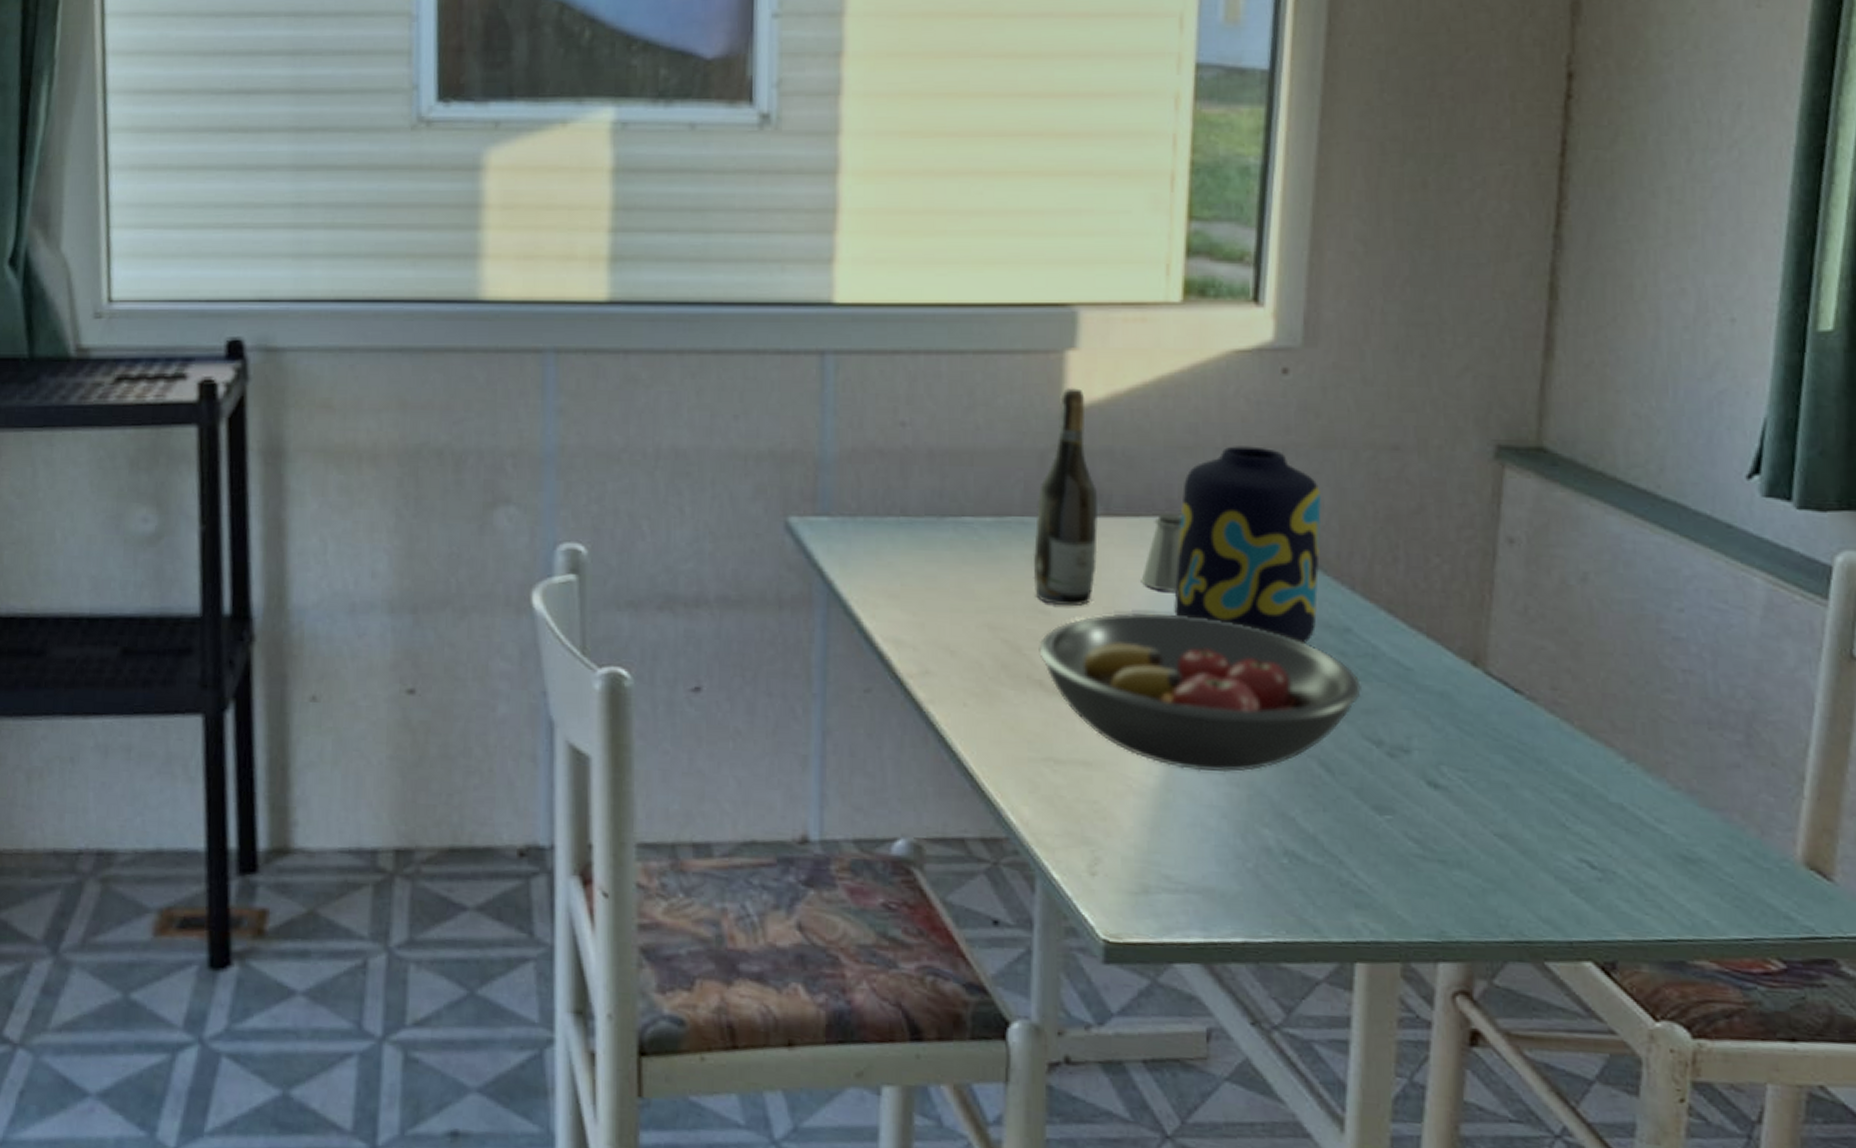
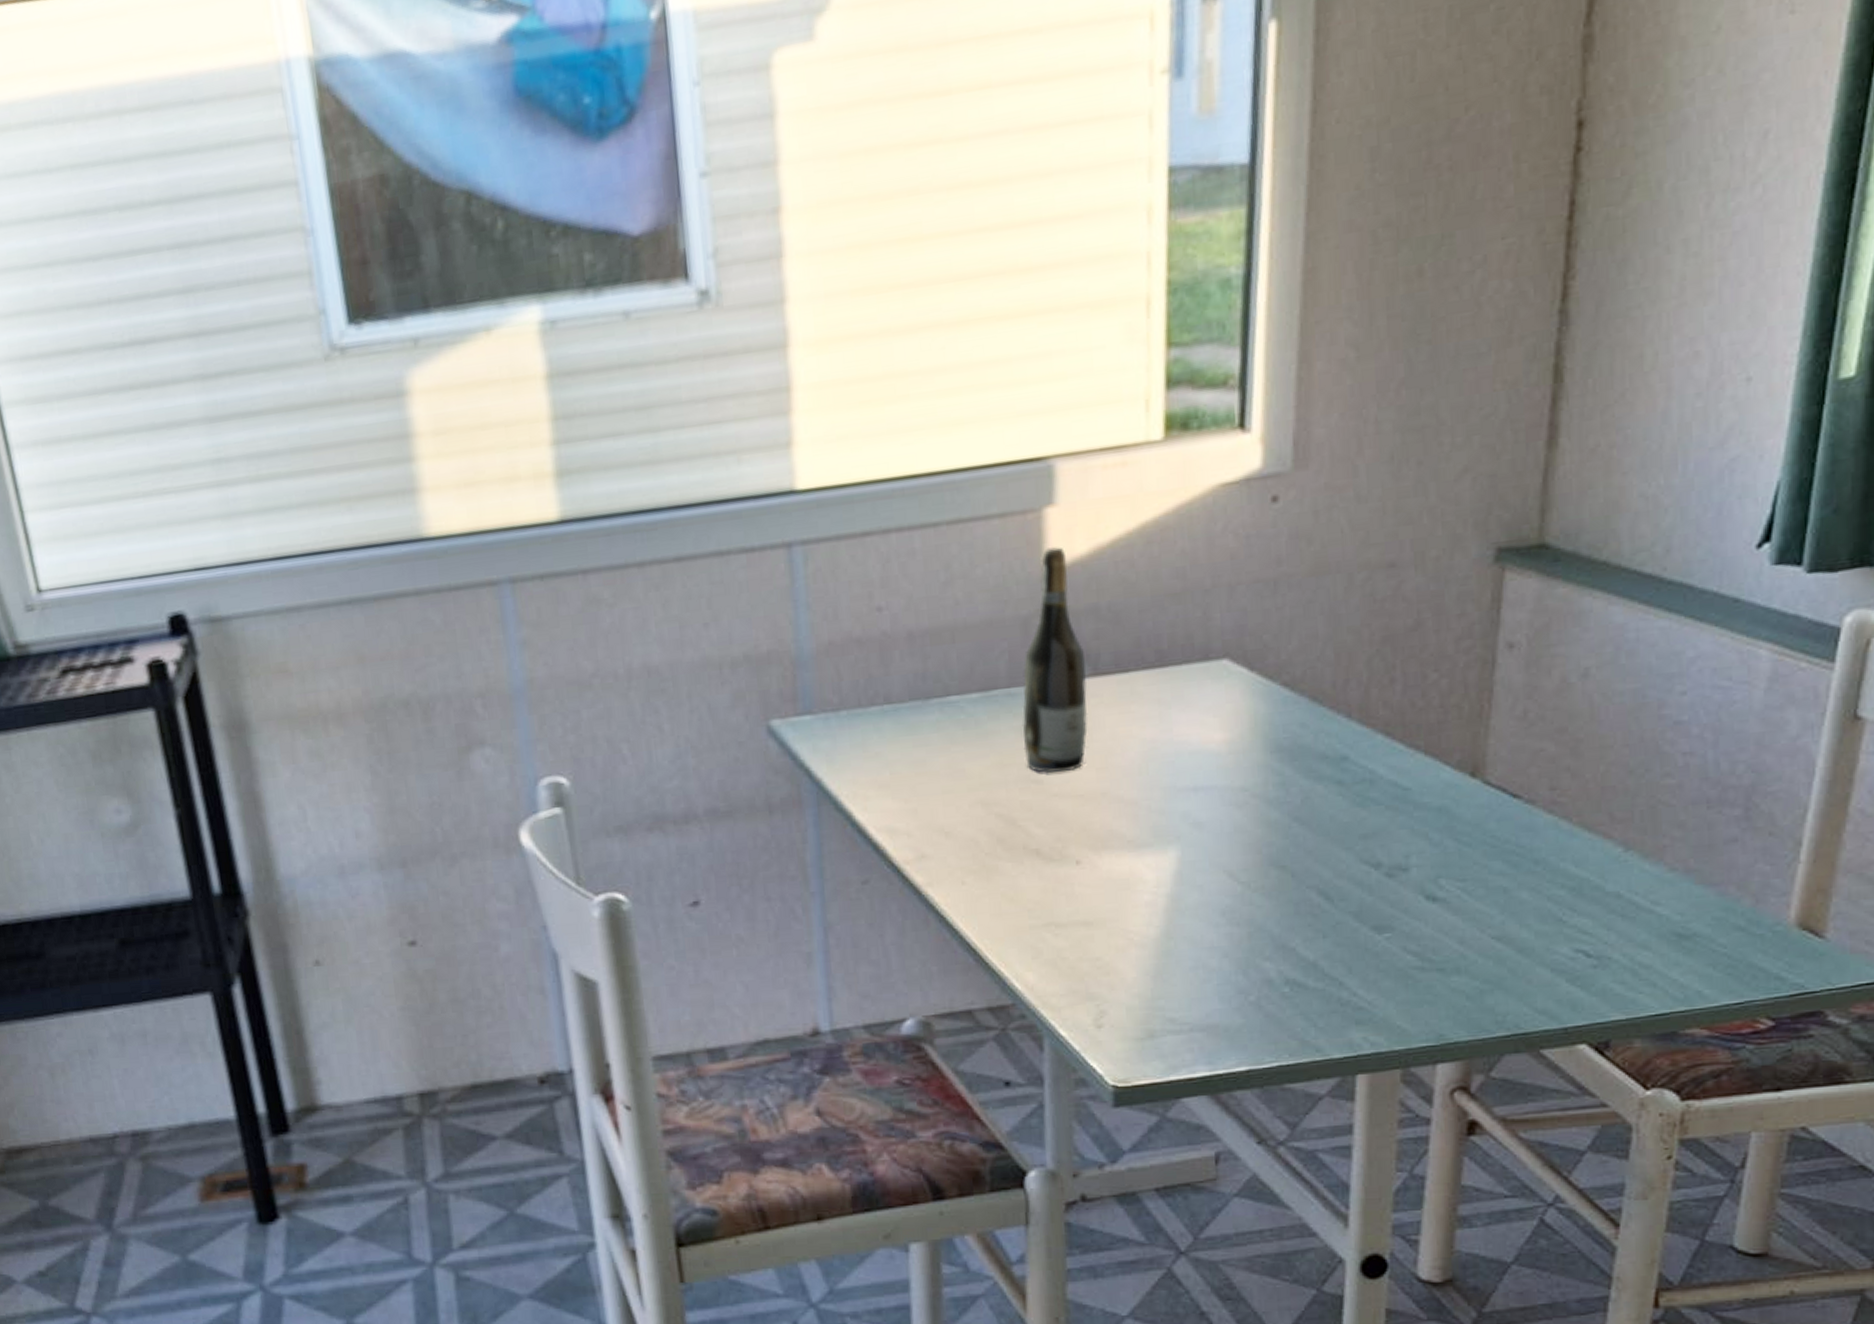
fruit bowl: present [1039,612,1361,773] -> none [1033,765,1359,916]
saltshaker: present [1141,513,1183,592] -> none [1133,663,1174,744]
vase: present [1174,446,1322,643] -> none [1168,583,1316,778]

